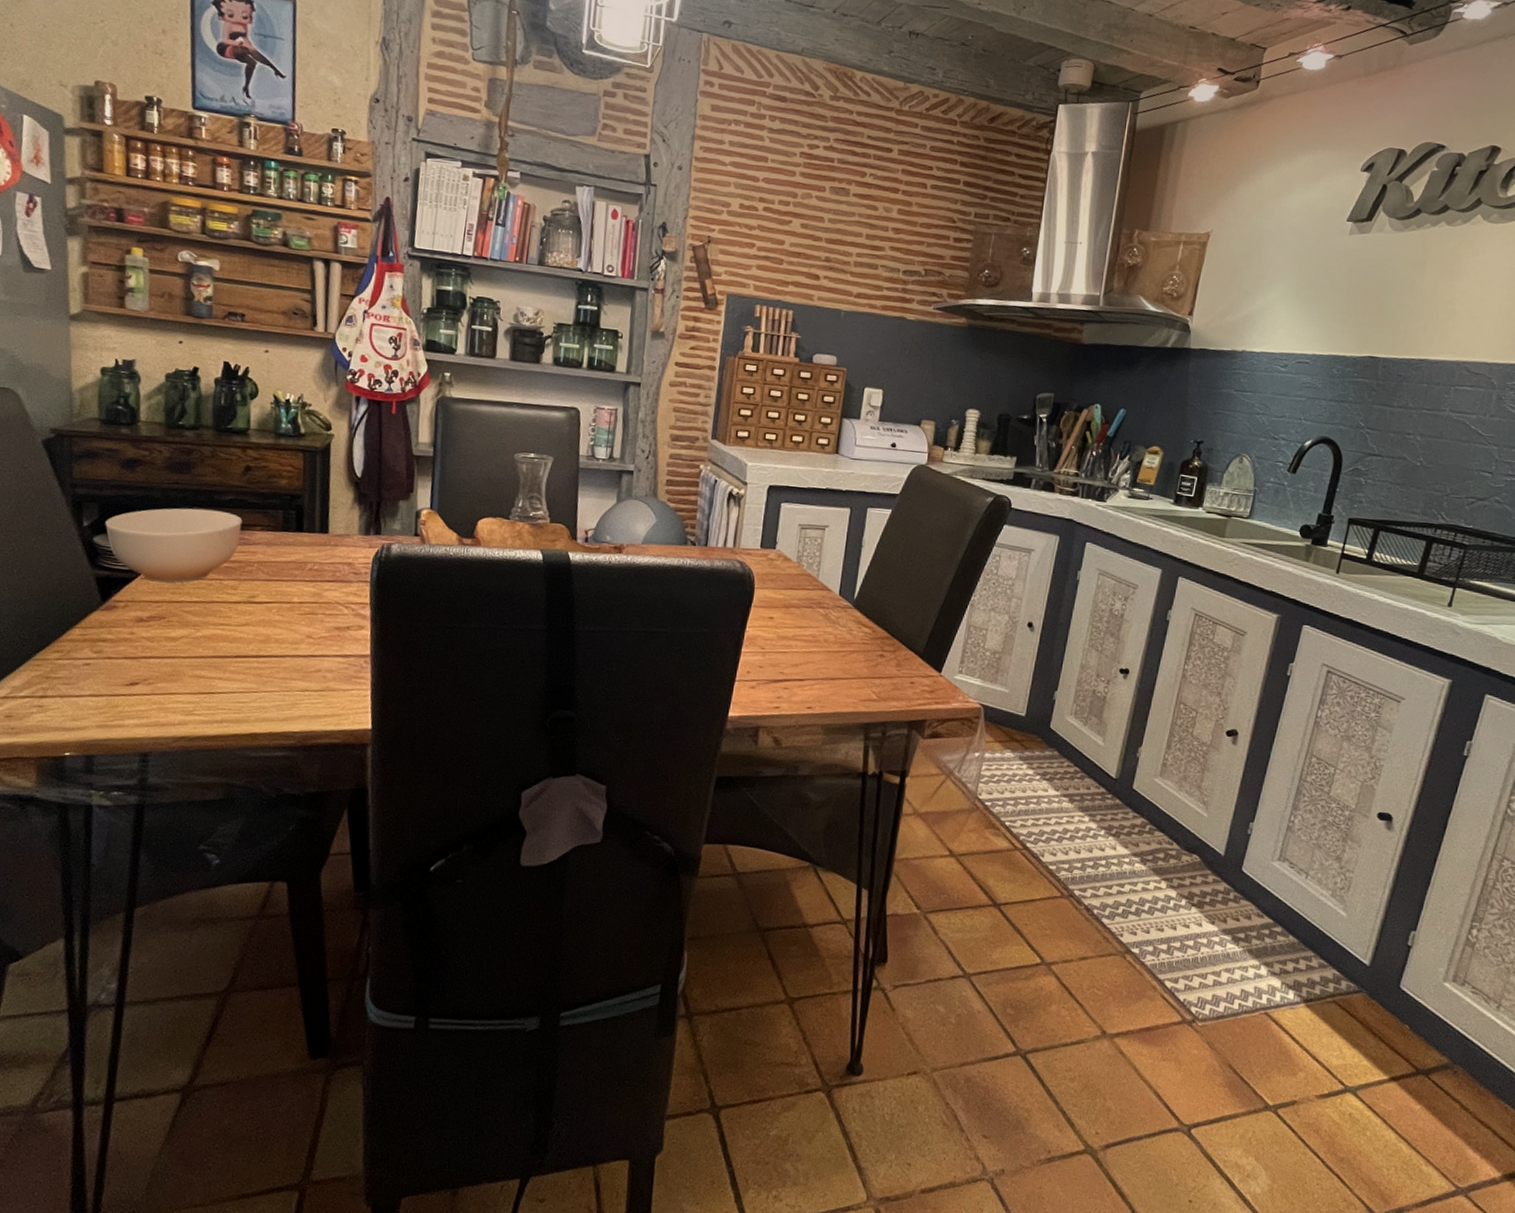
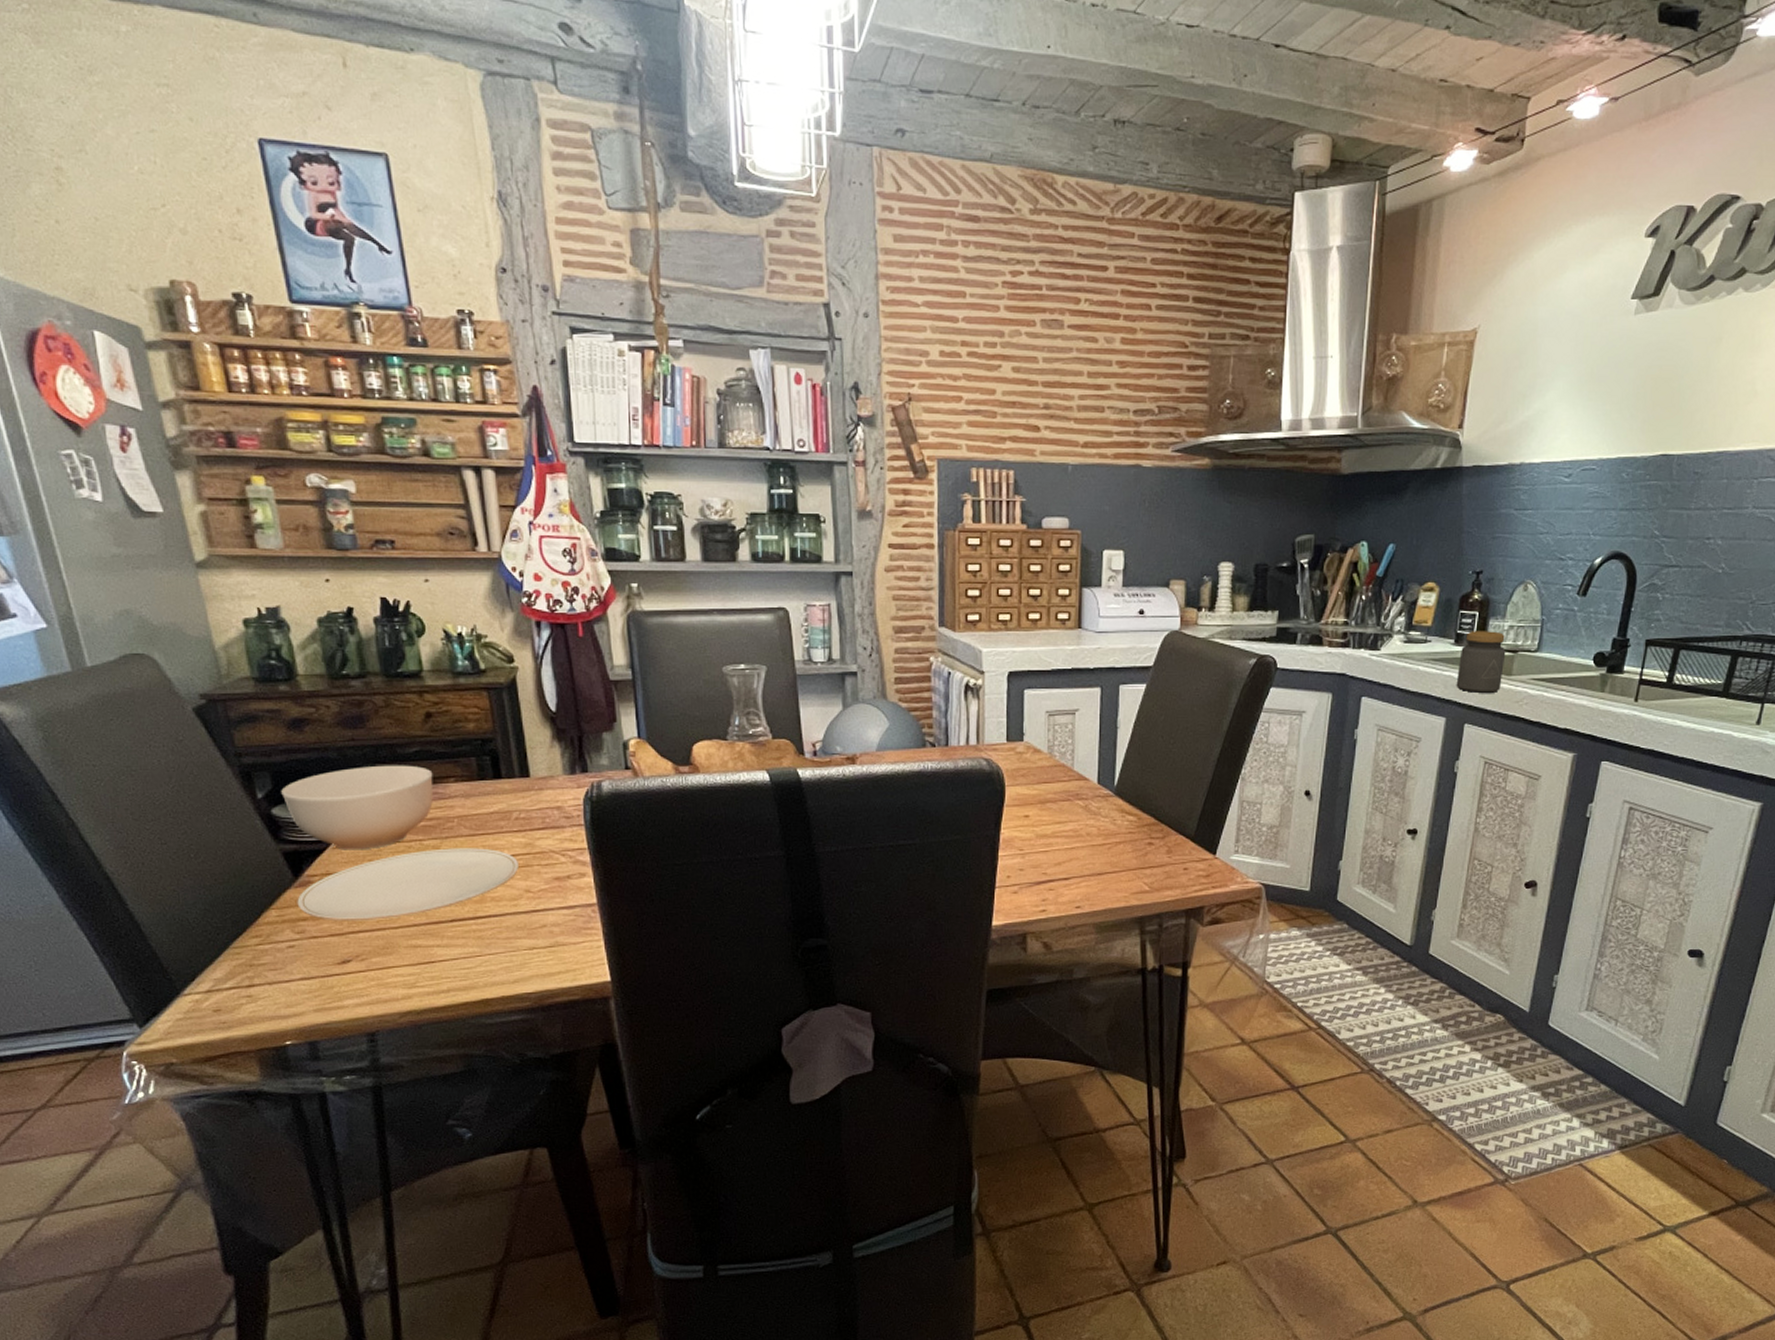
plate: none [100,589,305,649] -> present [297,848,519,922]
jar: none [1173,493,1220,552] -> present [1456,631,1506,693]

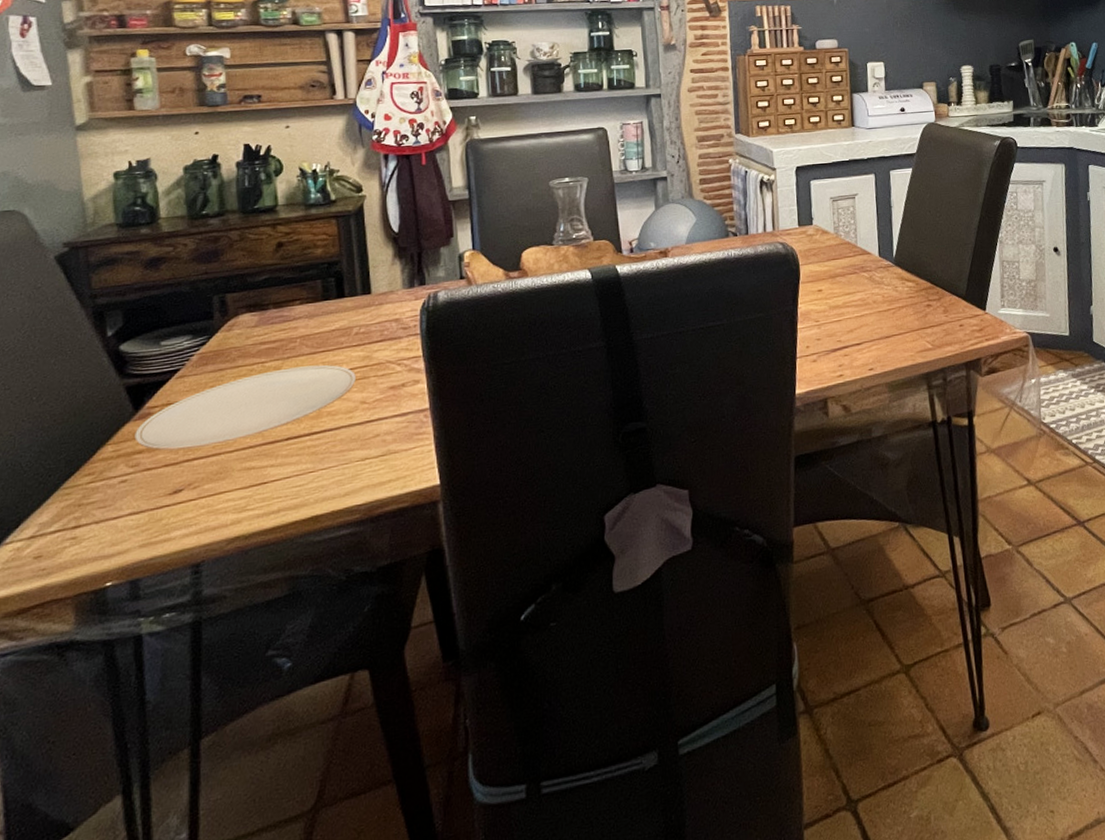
bowl: present [281,765,434,850] -> none [131,292,280,379]

